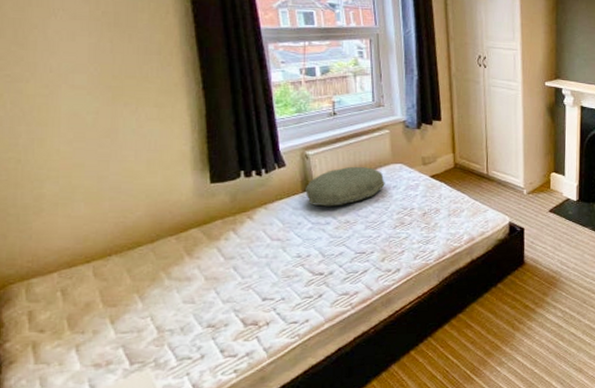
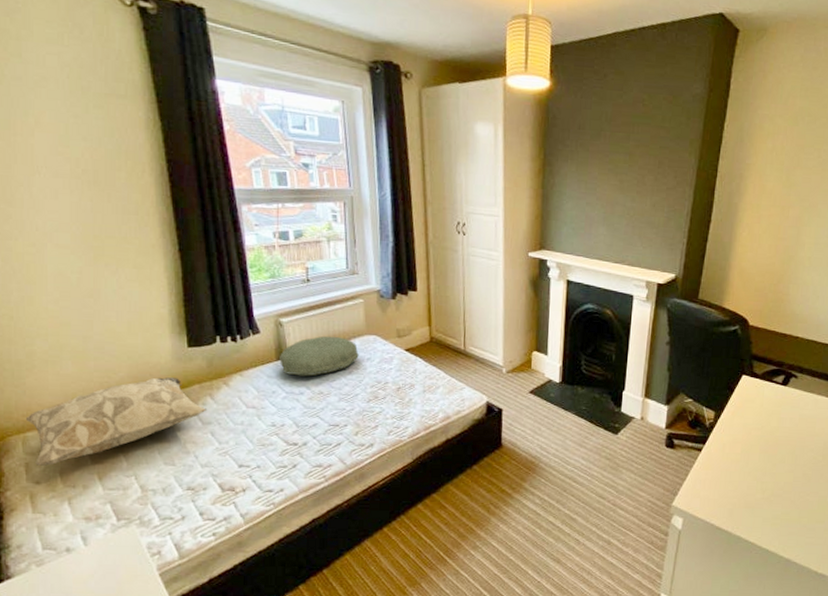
decorative pillow: none [30,214,230,313] -> present [25,377,208,466]

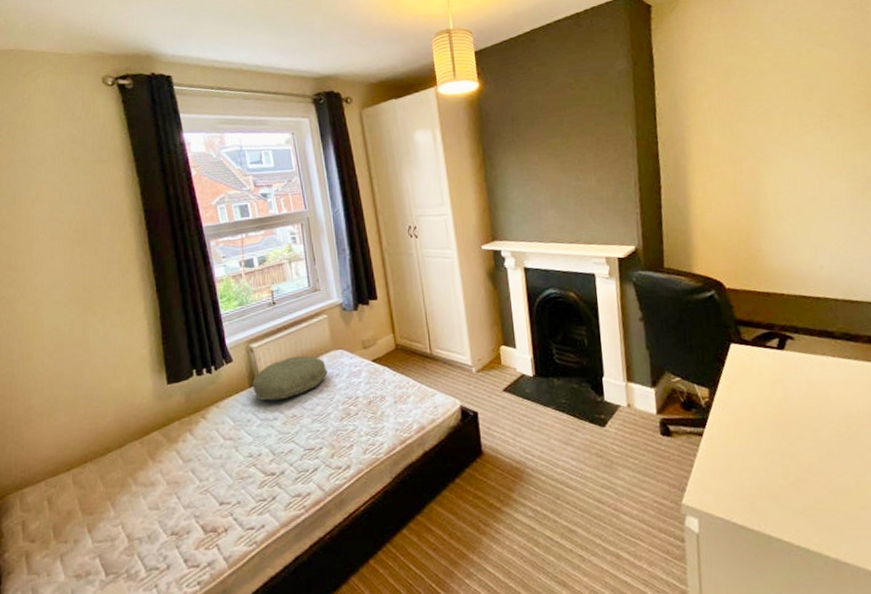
decorative pillow: present [25,377,208,466] -> none [23,417,188,523]

